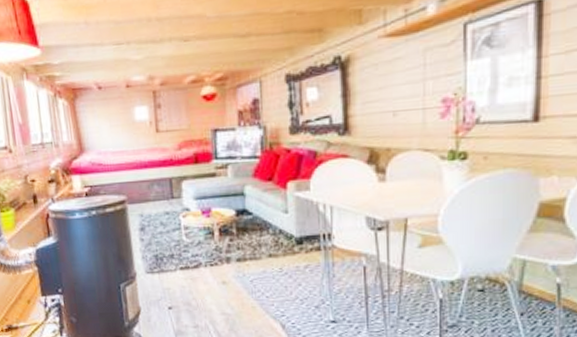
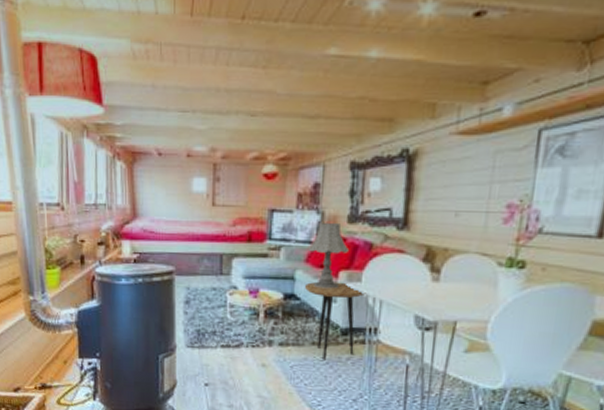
table lamp: none [254,136,295,201] -> present [307,223,350,289]
side table: none [256,192,316,271] -> present [305,282,366,360]

